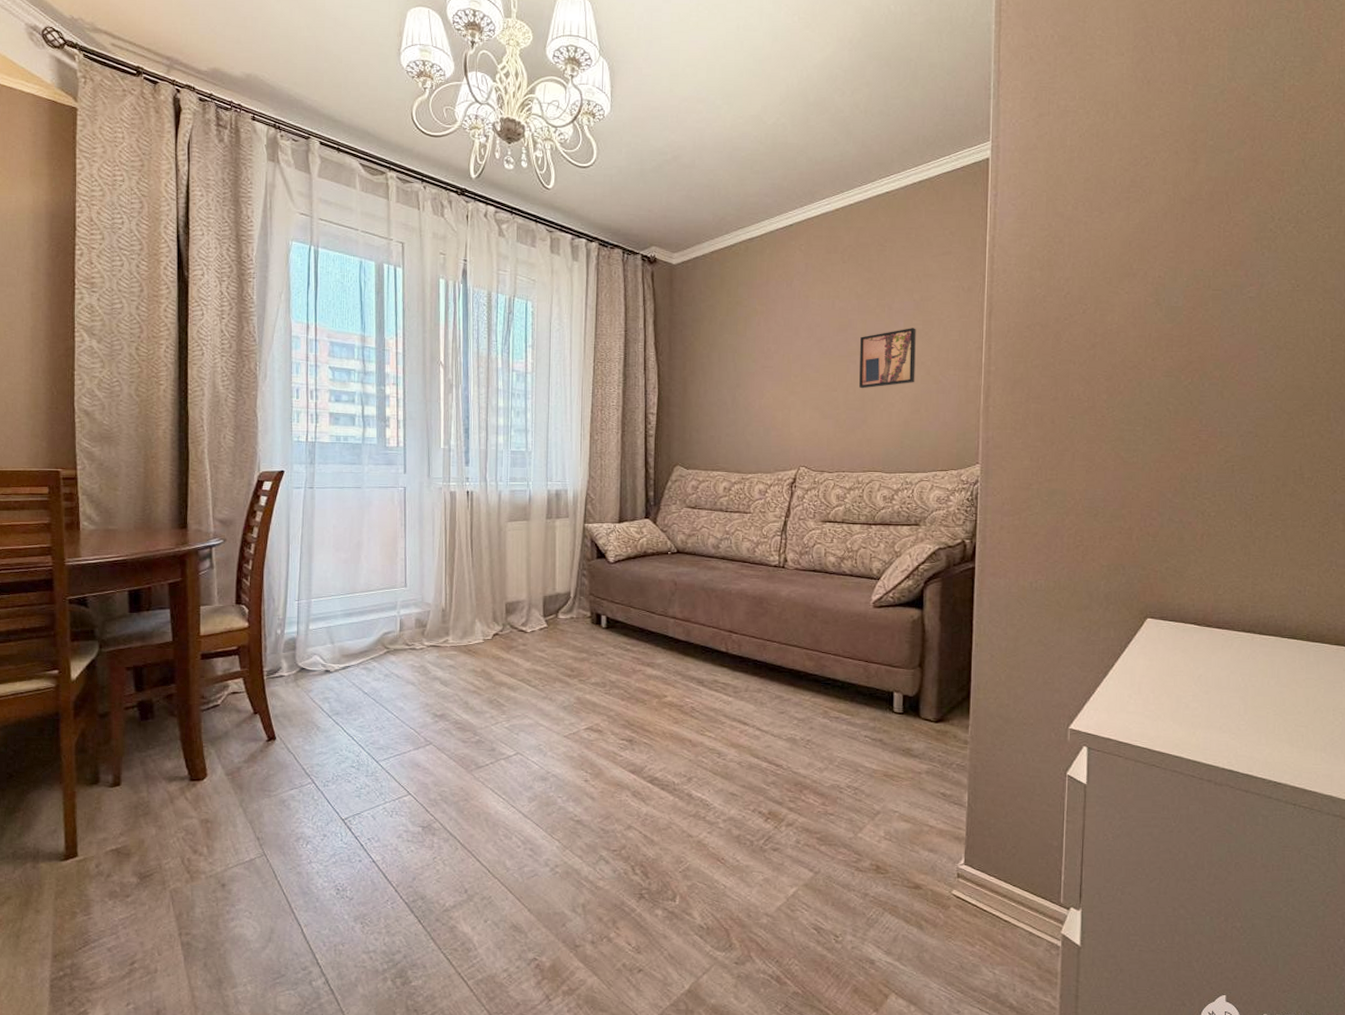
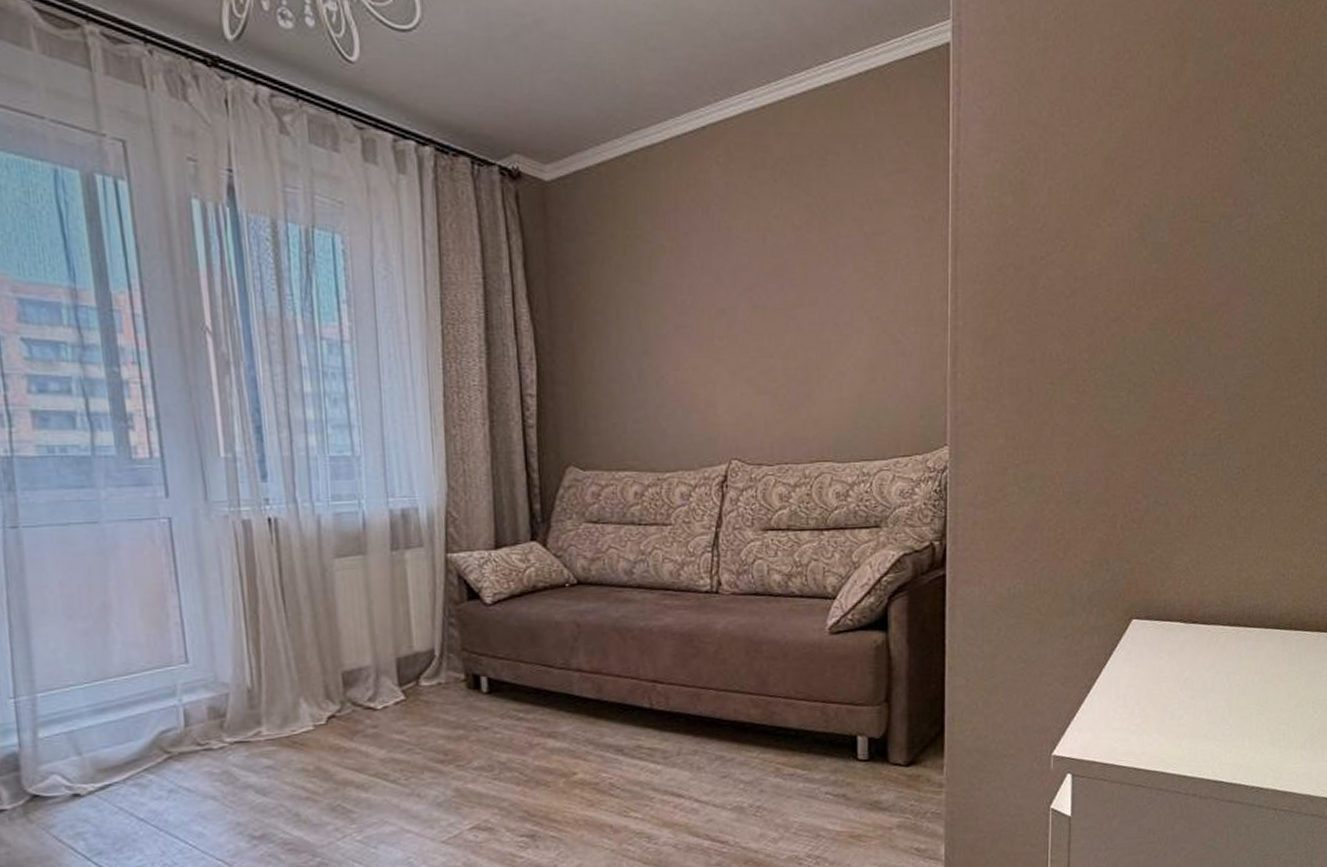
wall art: present [859,328,916,389] -> none [800,271,869,354]

